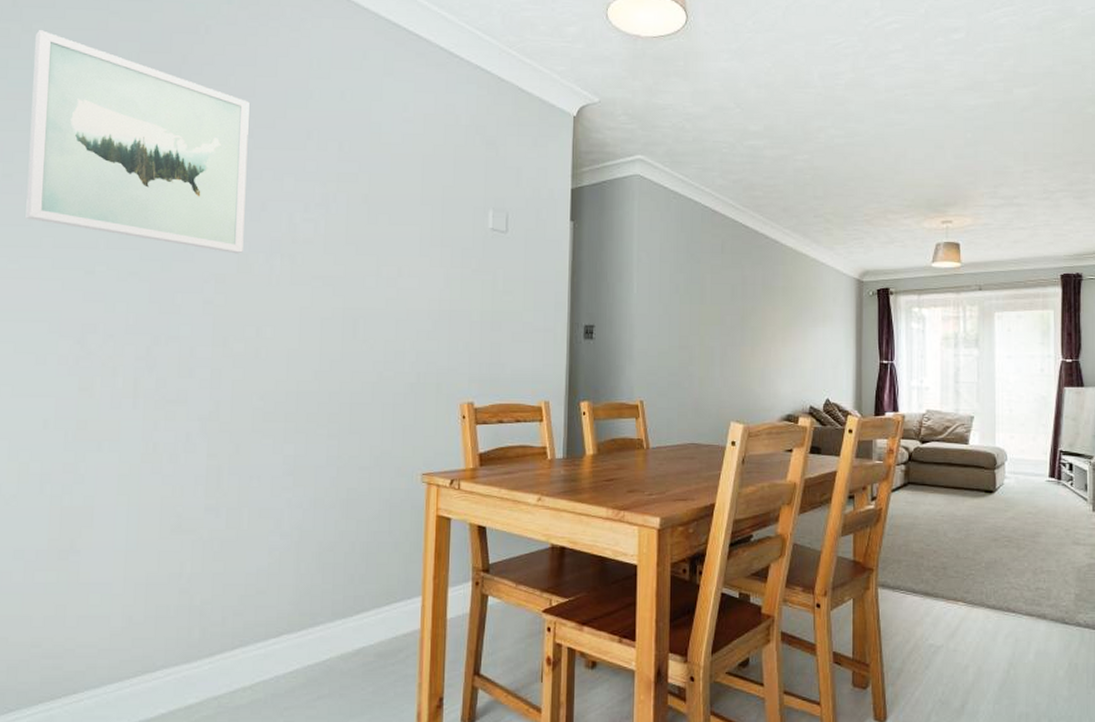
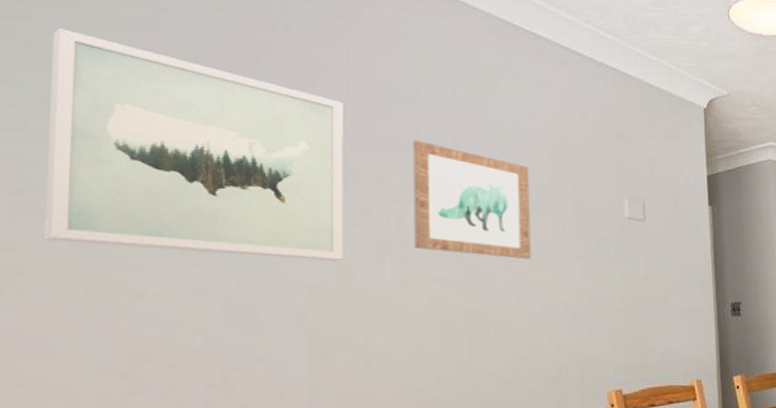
wall art: none [301,140,403,264] -> present [413,140,531,259]

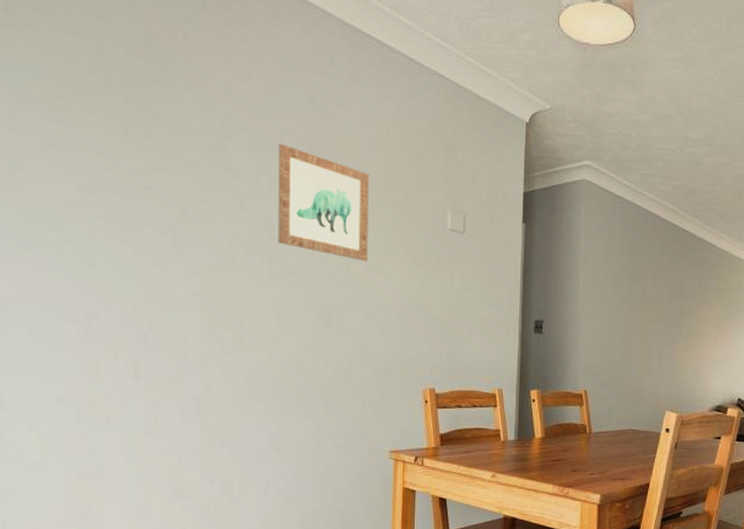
wall art: present [44,28,343,262] -> none [29,34,227,250]

